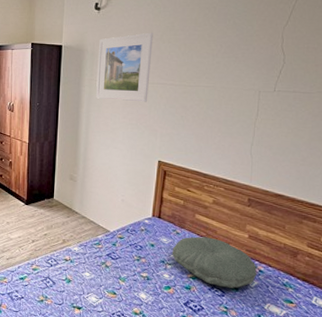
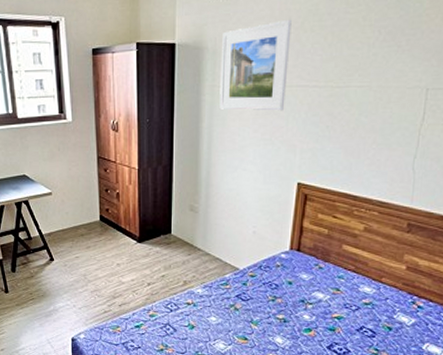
pillow: present [172,236,257,288] -> none [313,271,415,328]

